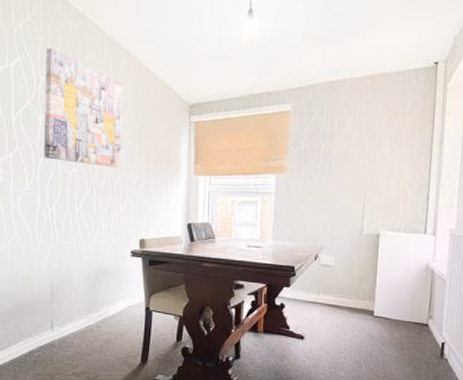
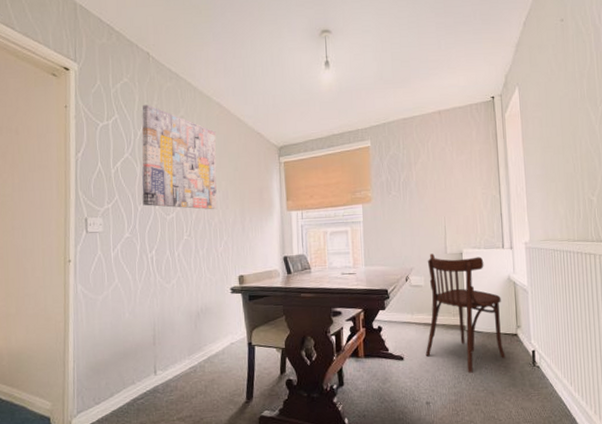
dining chair: none [327,233,416,359] -> present [425,253,506,373]

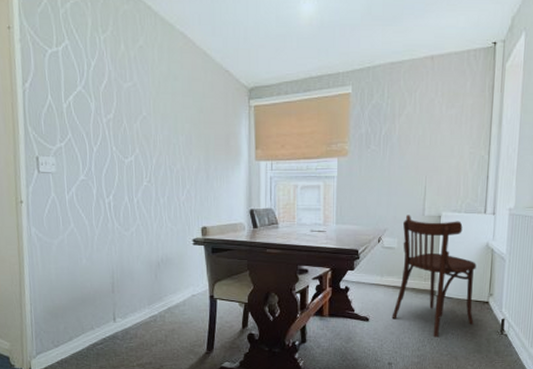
wall art: present [142,104,217,209] -> none [95,30,180,154]

